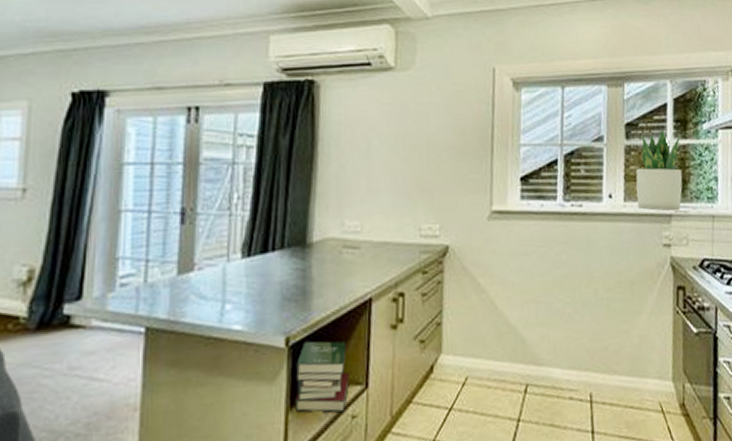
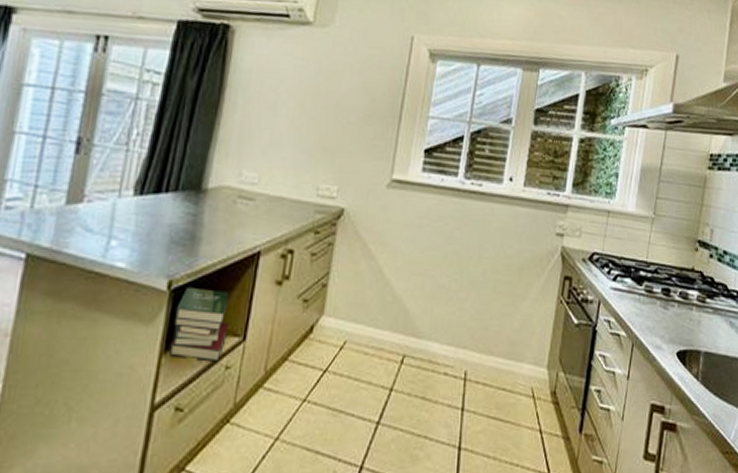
planter: present [636,129,683,212] -> none [536,119,589,202]

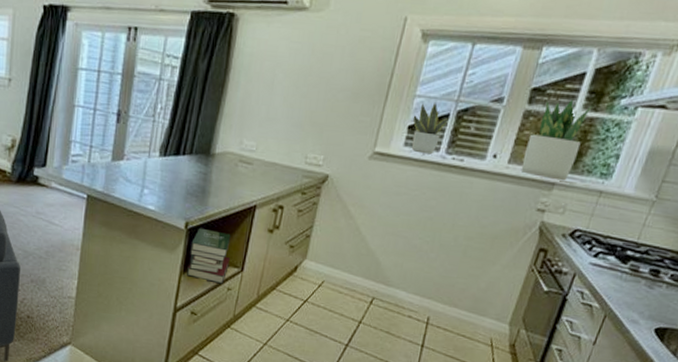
potted plant: none [428,123,465,180] -> present [411,101,450,155]
planter: none [536,119,589,202] -> present [521,99,593,181]

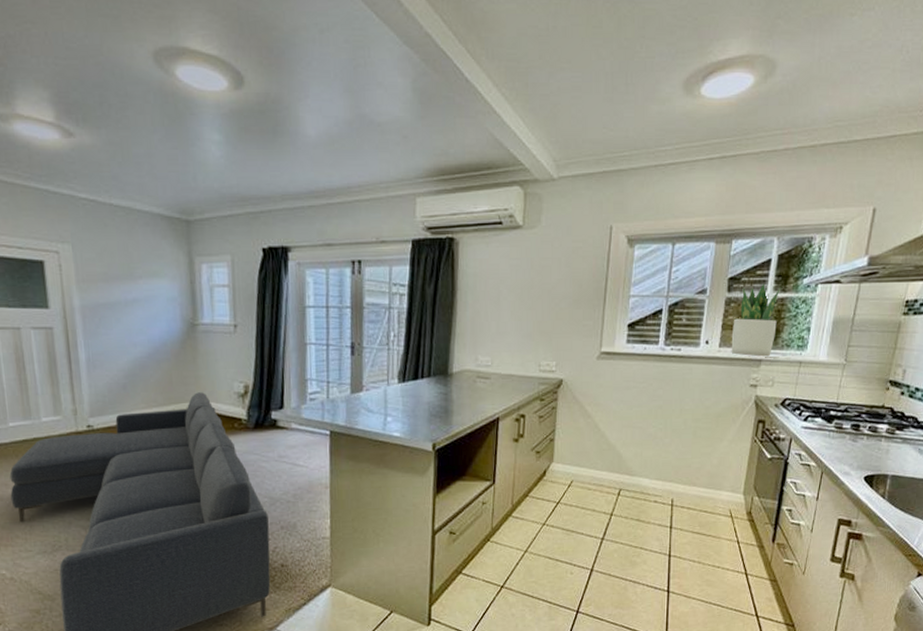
books: present [187,227,231,284] -> none [440,447,481,500]
potted plant: present [411,101,450,155] -> none [631,299,663,348]

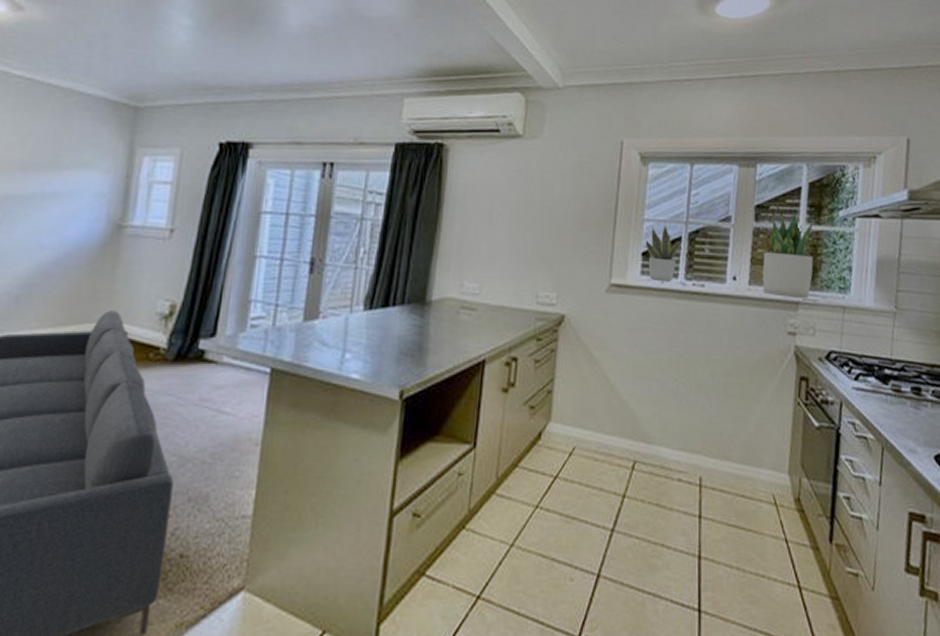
potted plant: none [631,299,663,348] -> present [645,225,683,282]

